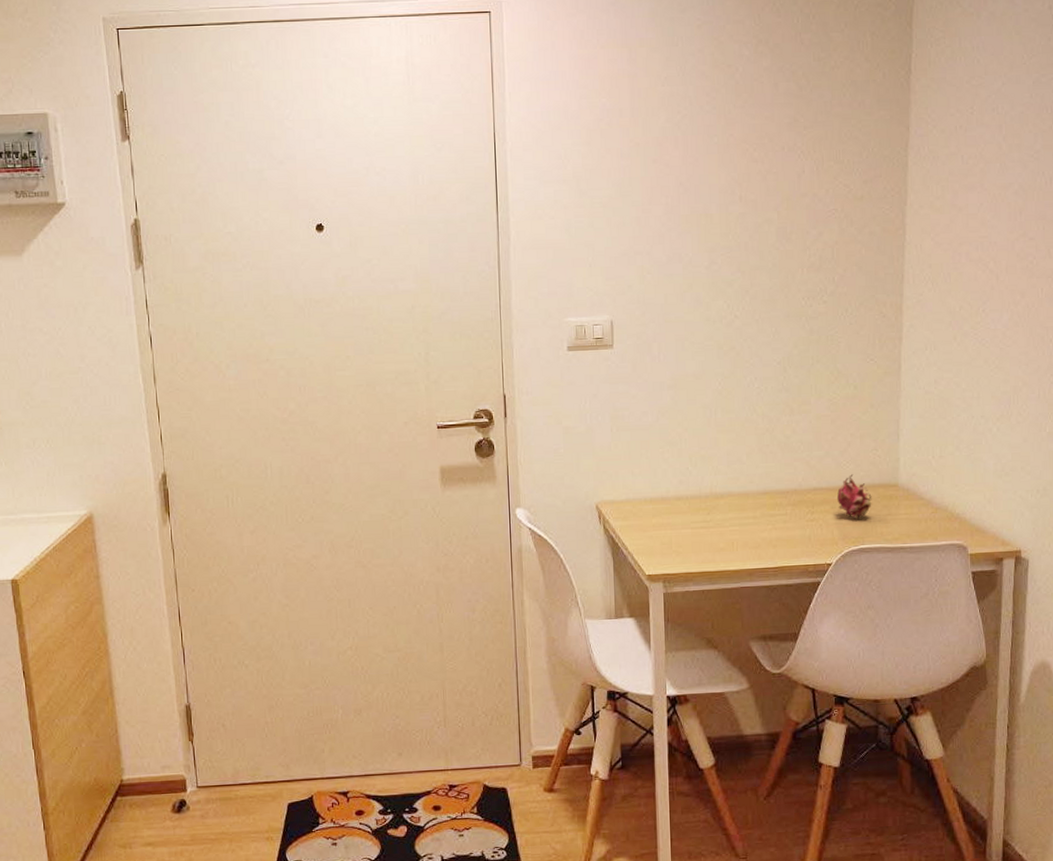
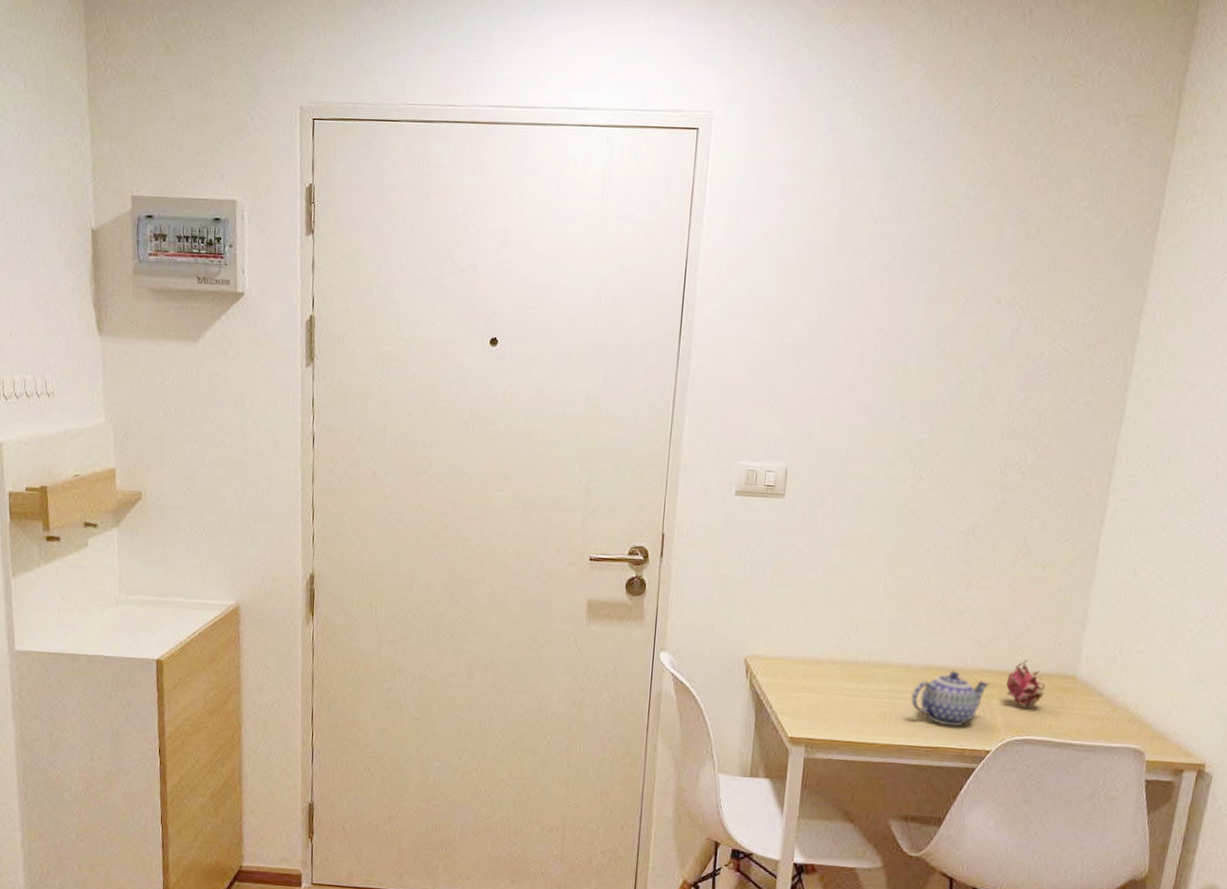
teapot: none [754,492,822,545] -> present [911,671,989,727]

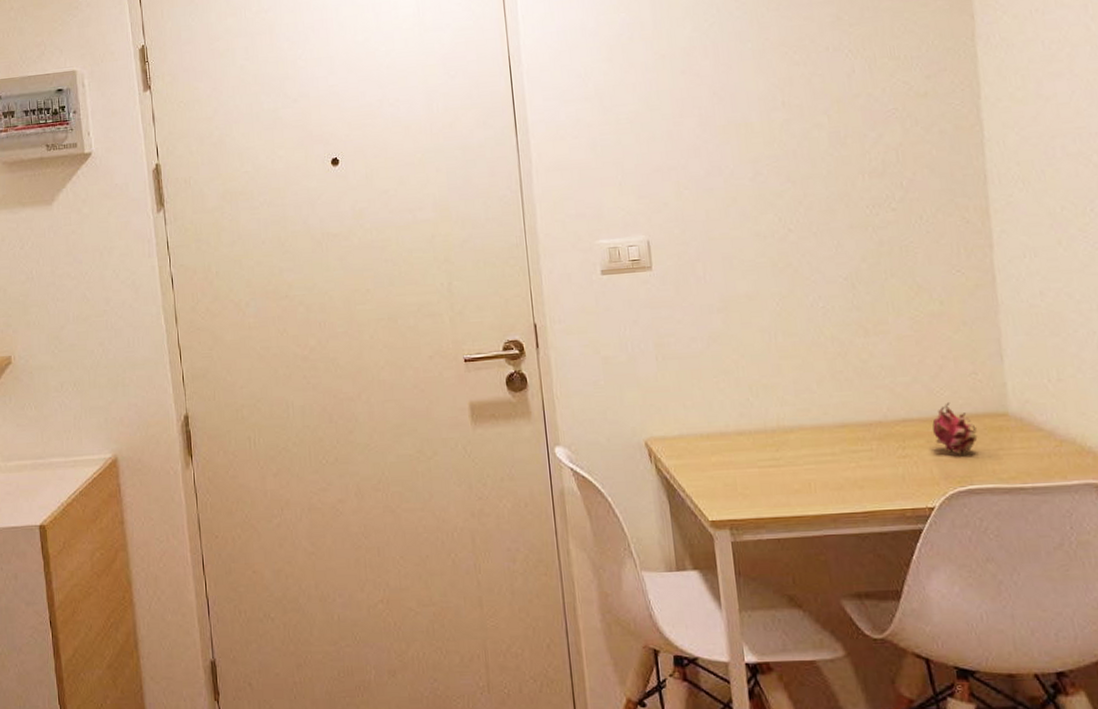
teapot: present [911,671,989,727] -> none [832,425,915,486]

